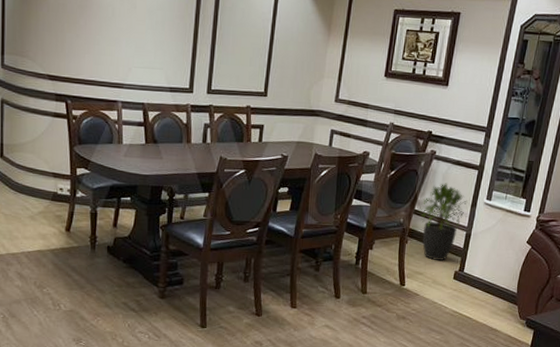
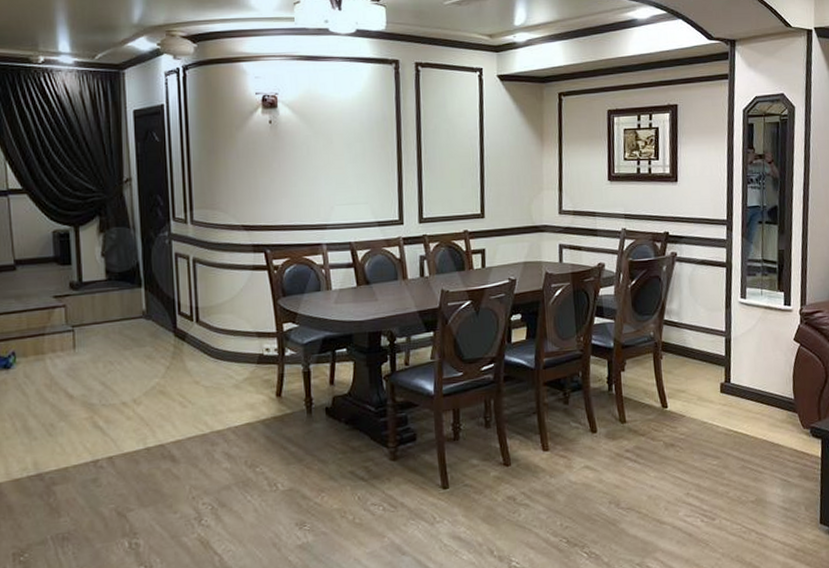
potted plant: present [419,183,468,260] -> none [669,286,724,374]

